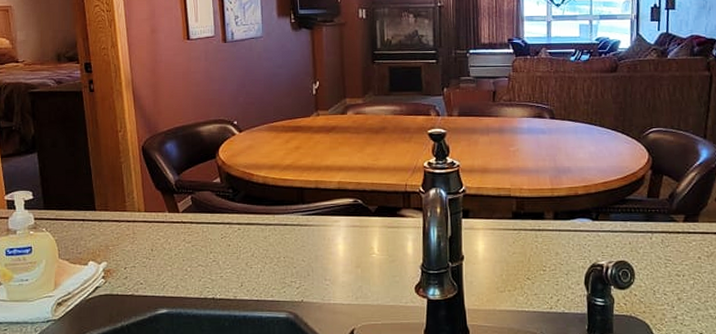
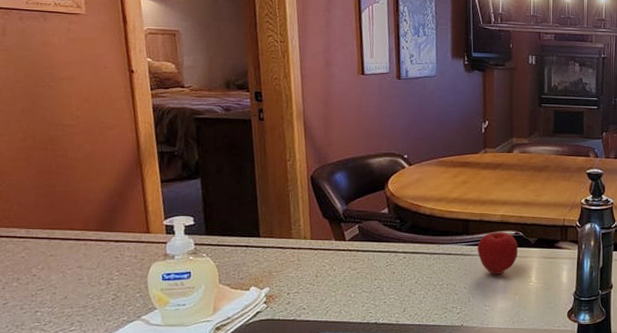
apple: none [313,200,358,247] -> present [477,232,519,275]

